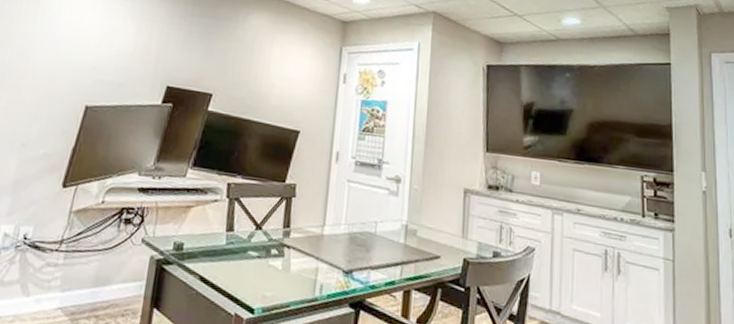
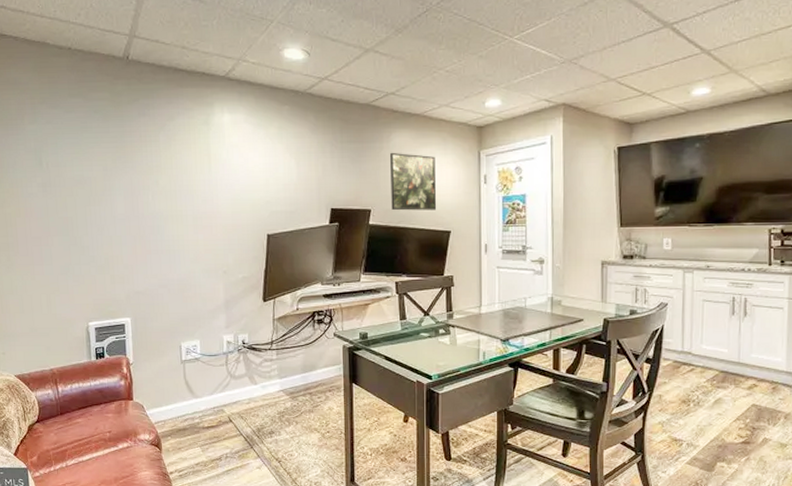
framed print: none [236,34,293,105] -> present [390,152,437,211]

